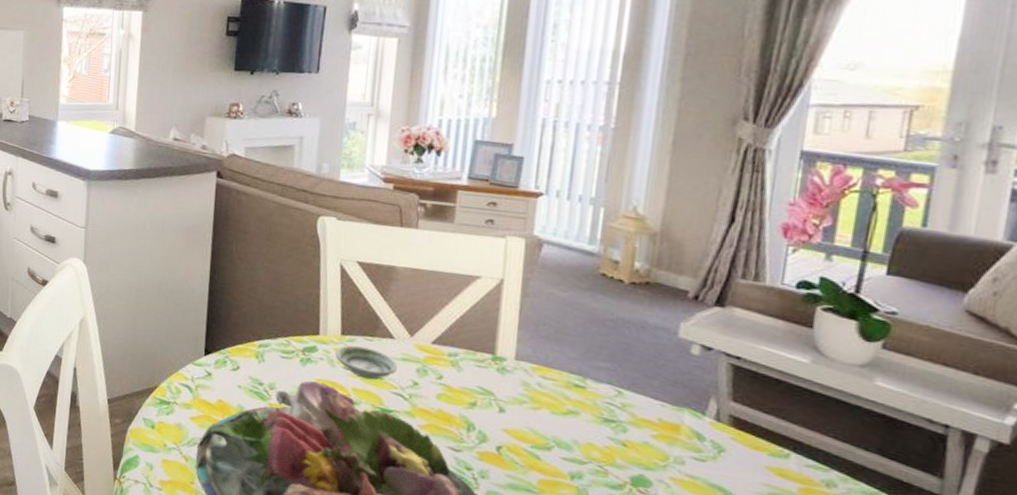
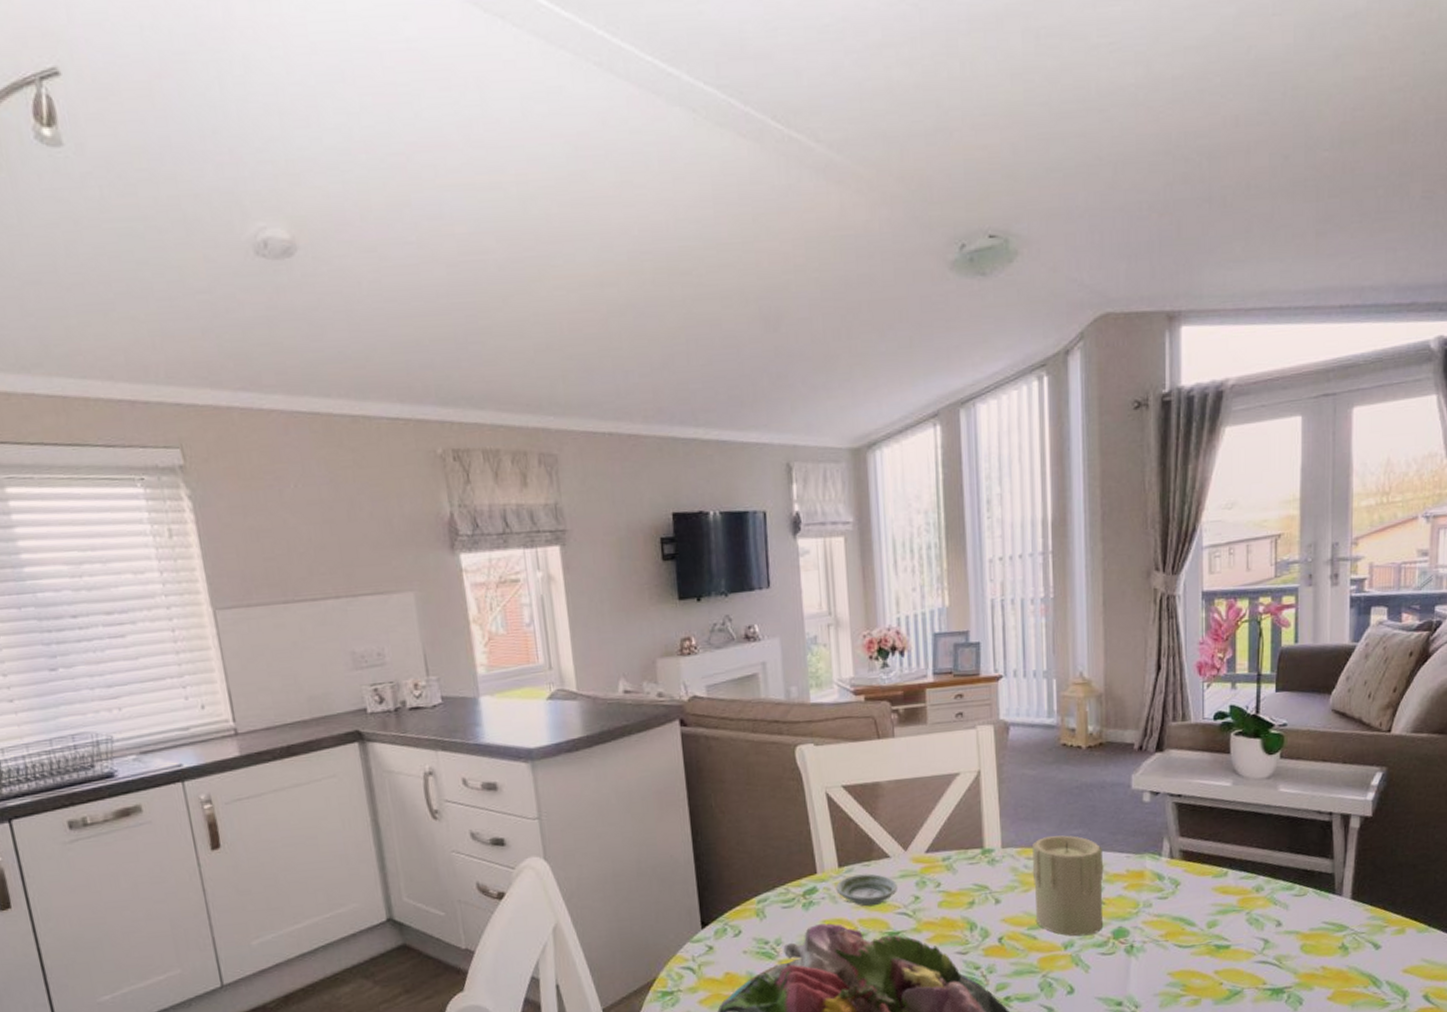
candle: none [543,360,632,474] -> present [1032,835,1104,936]

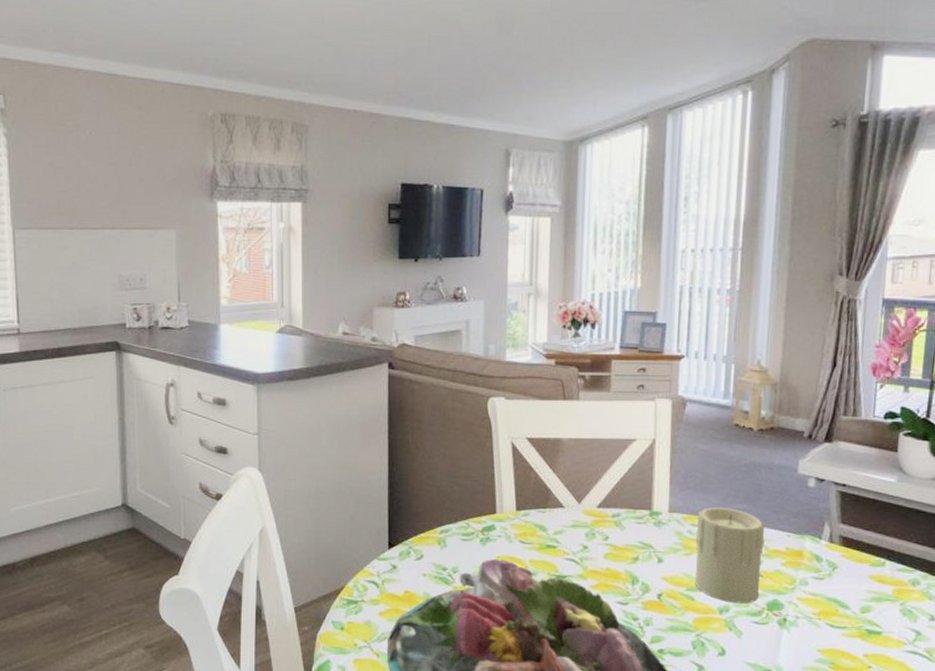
saucer: present [836,873,898,907] -> none [512,519,569,550]

